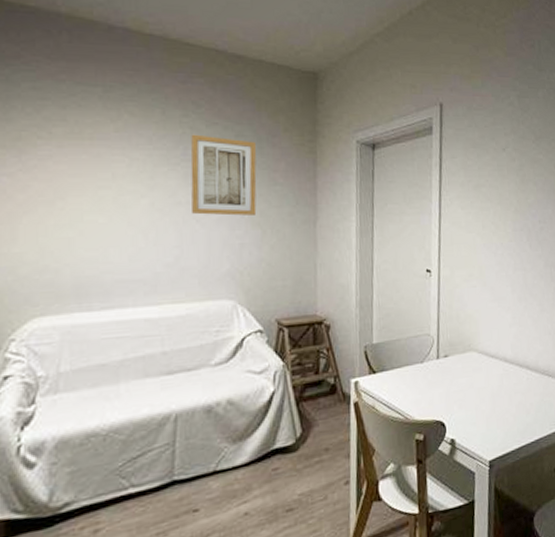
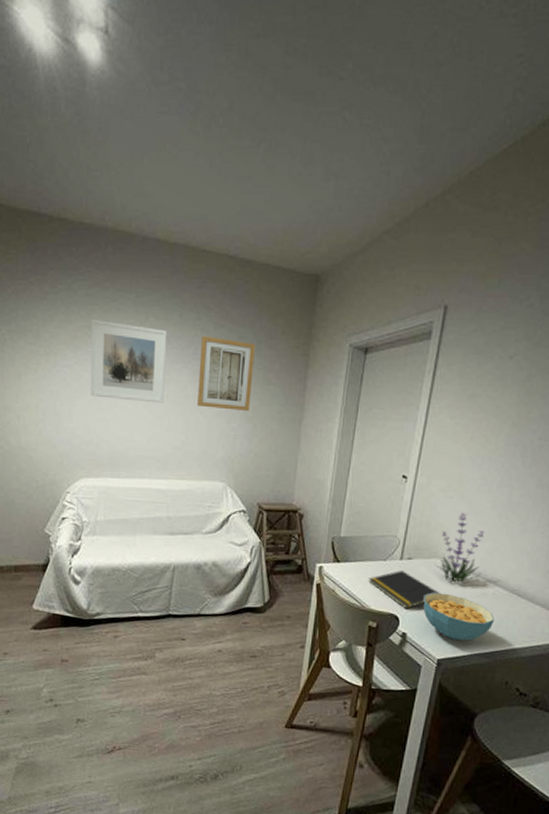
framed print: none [42,116,148,214] -> present [91,318,167,403]
notepad: none [408,369,481,412] -> present [368,569,441,609]
cereal bowl: none [466,386,534,436] -> present [423,592,495,641]
plant: none [470,300,514,375] -> present [434,512,485,583]

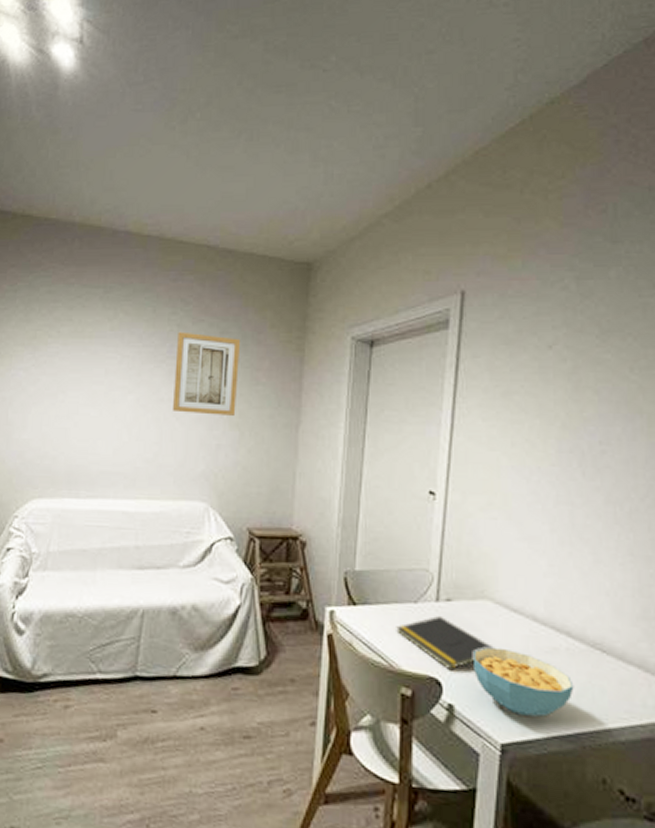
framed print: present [91,318,167,403] -> none [48,316,139,409]
plant: present [434,512,485,583] -> none [482,538,548,634]

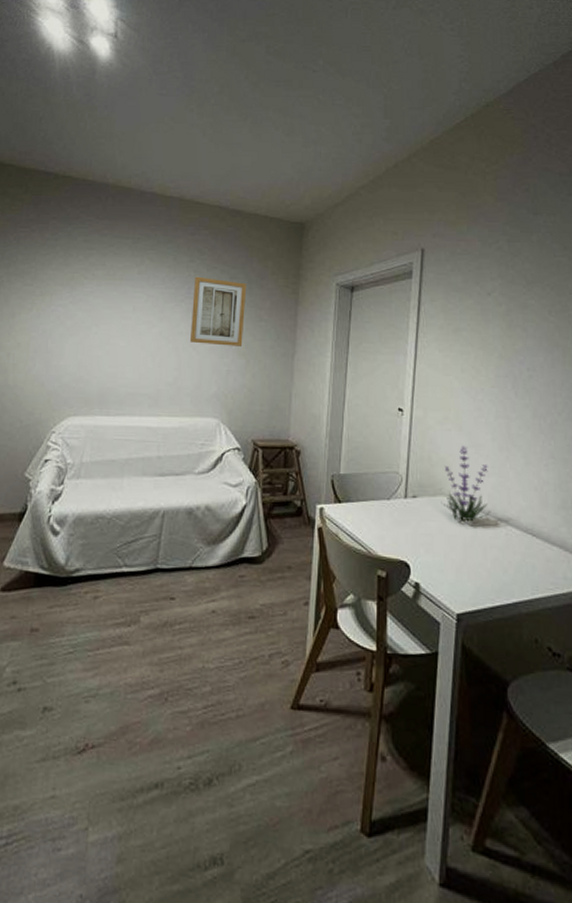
notepad: present [396,615,496,669] -> none [373,509,452,554]
cereal bowl: present [474,646,574,717] -> none [435,534,512,590]
plant: none [482,538,548,634] -> present [441,446,491,523]

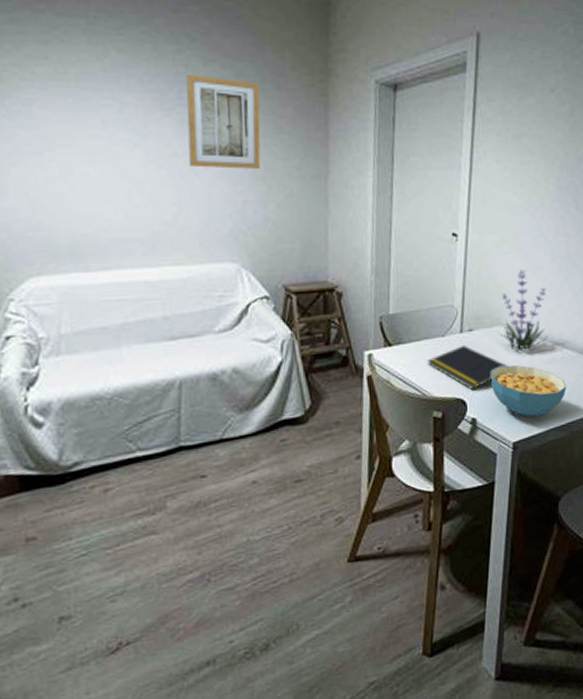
notepad: none [373,509,452,554] -> present [427,344,509,390]
cereal bowl: none [435,534,512,590] -> present [491,364,567,417]

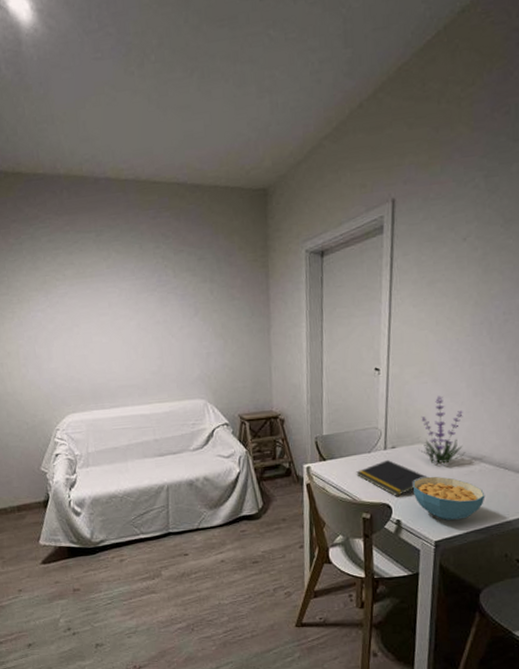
wall art: present [186,73,261,169] -> none [163,262,219,331]

